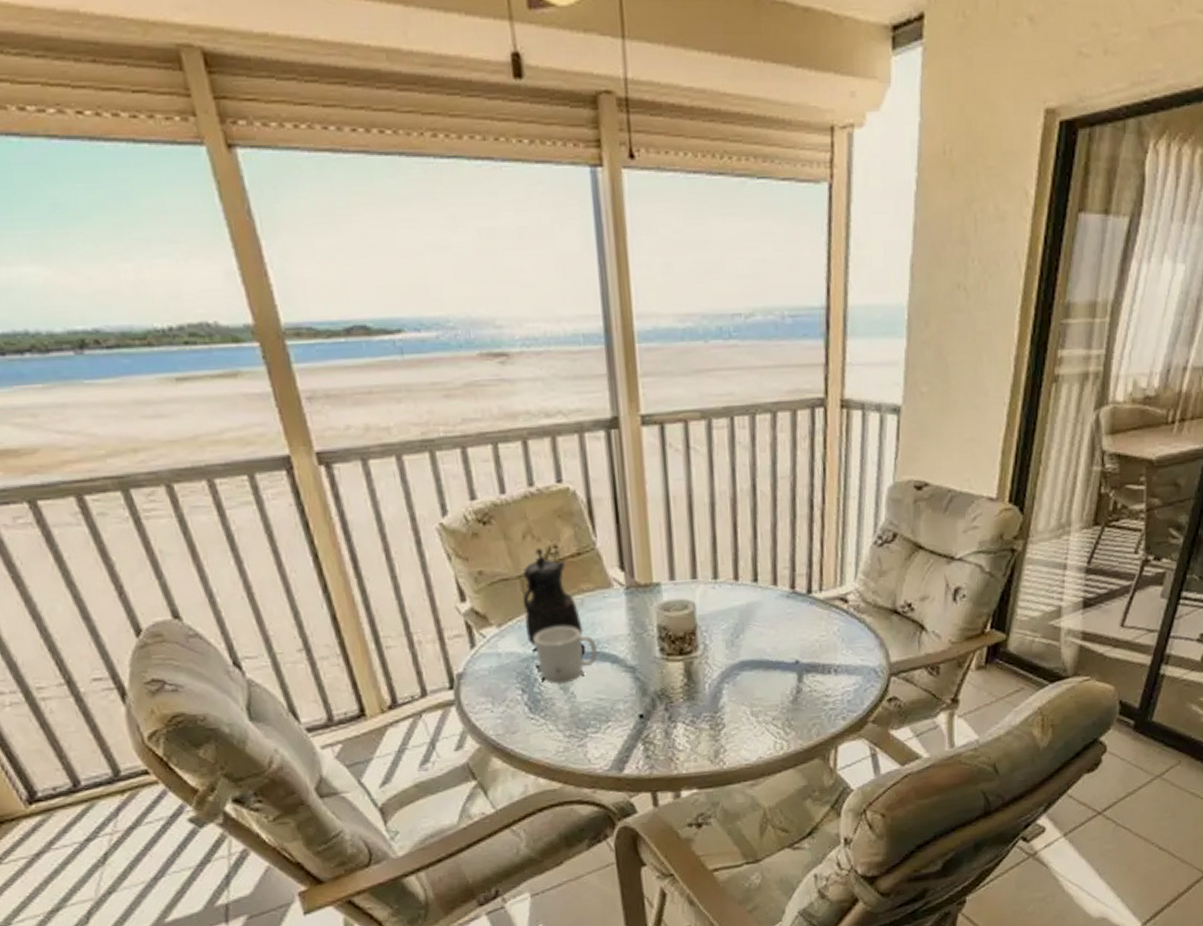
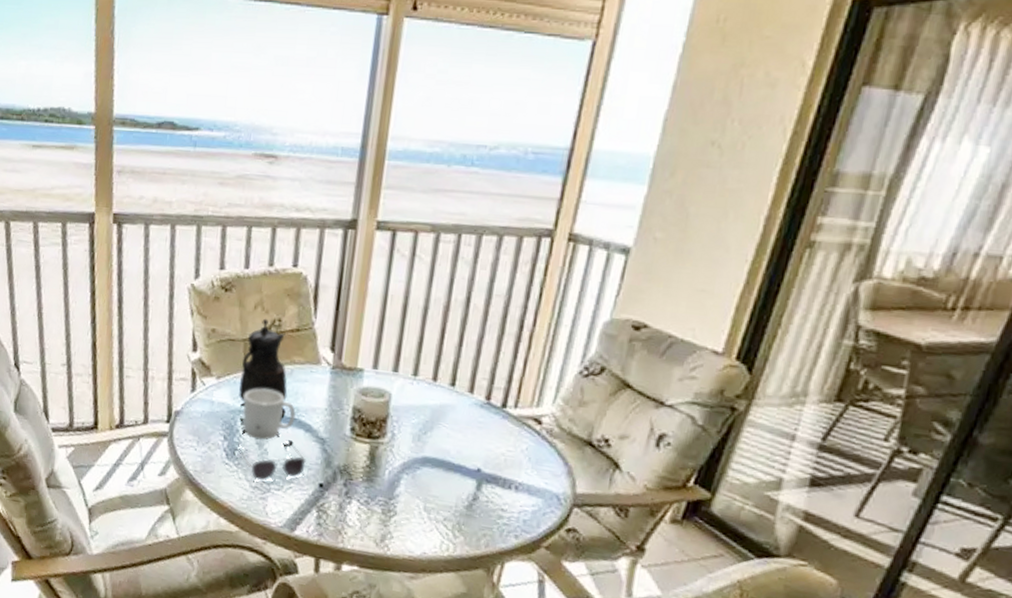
sunglasses: none [536,679,621,729] -> present [233,443,307,482]

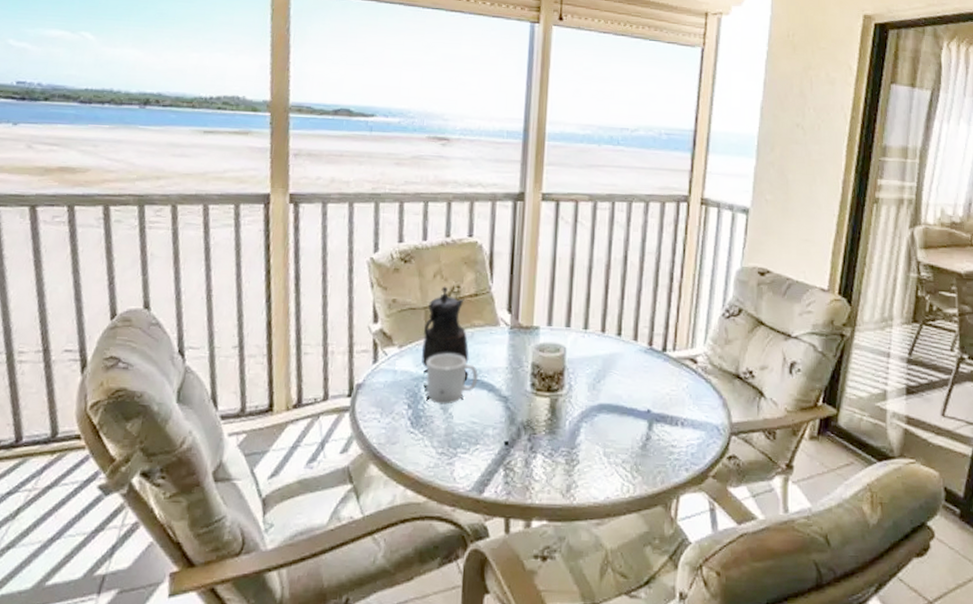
sunglasses: present [233,443,307,482] -> none [418,404,492,447]

